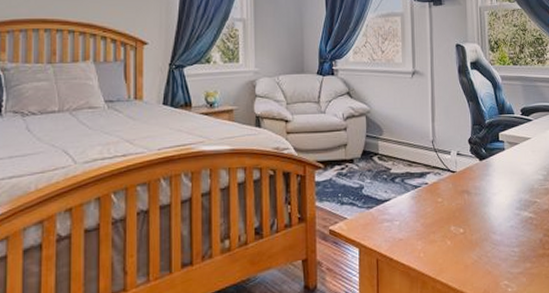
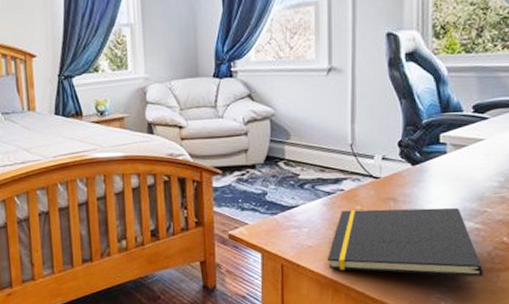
notepad: none [416,199,538,263] -> present [327,207,483,277]

